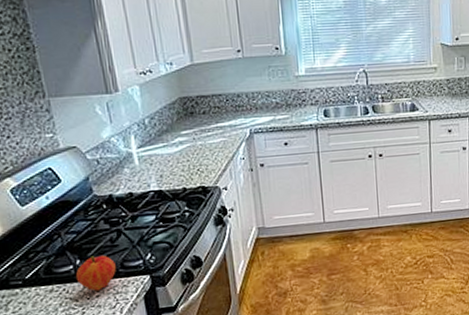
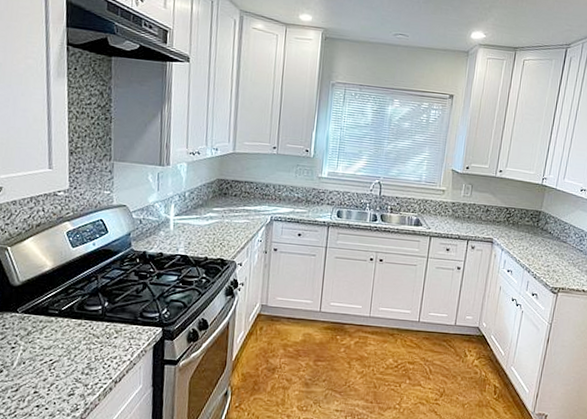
fruit: present [75,255,116,291] -> none [101,301,136,333]

